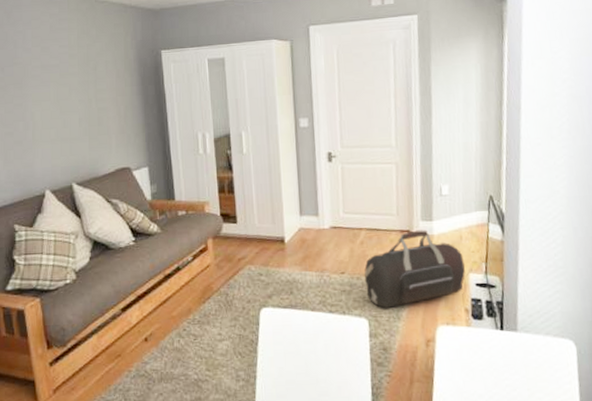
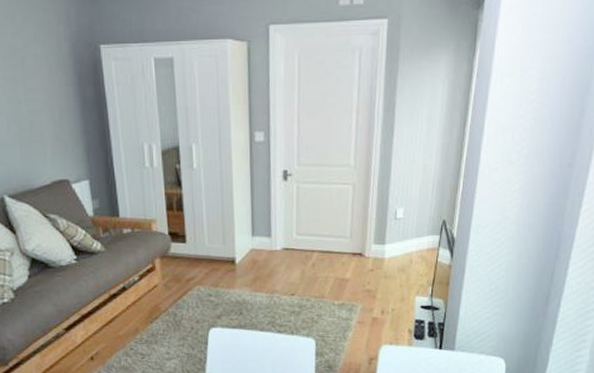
duffel bag: present [364,230,465,308] -> none [315,253,412,329]

